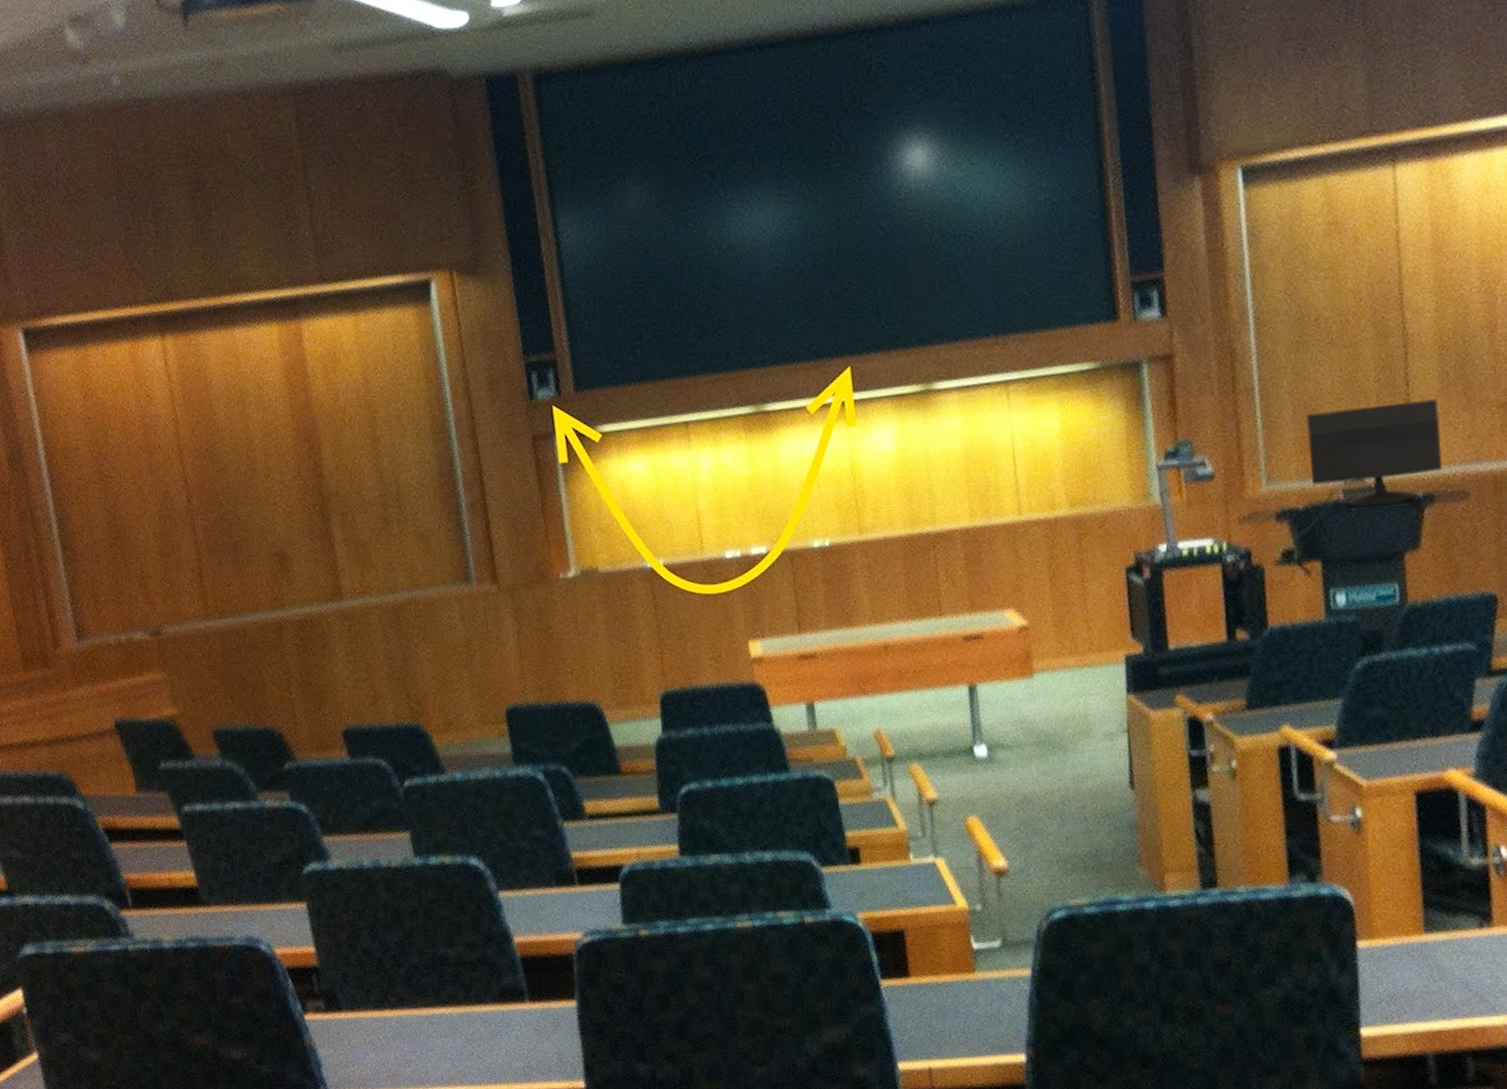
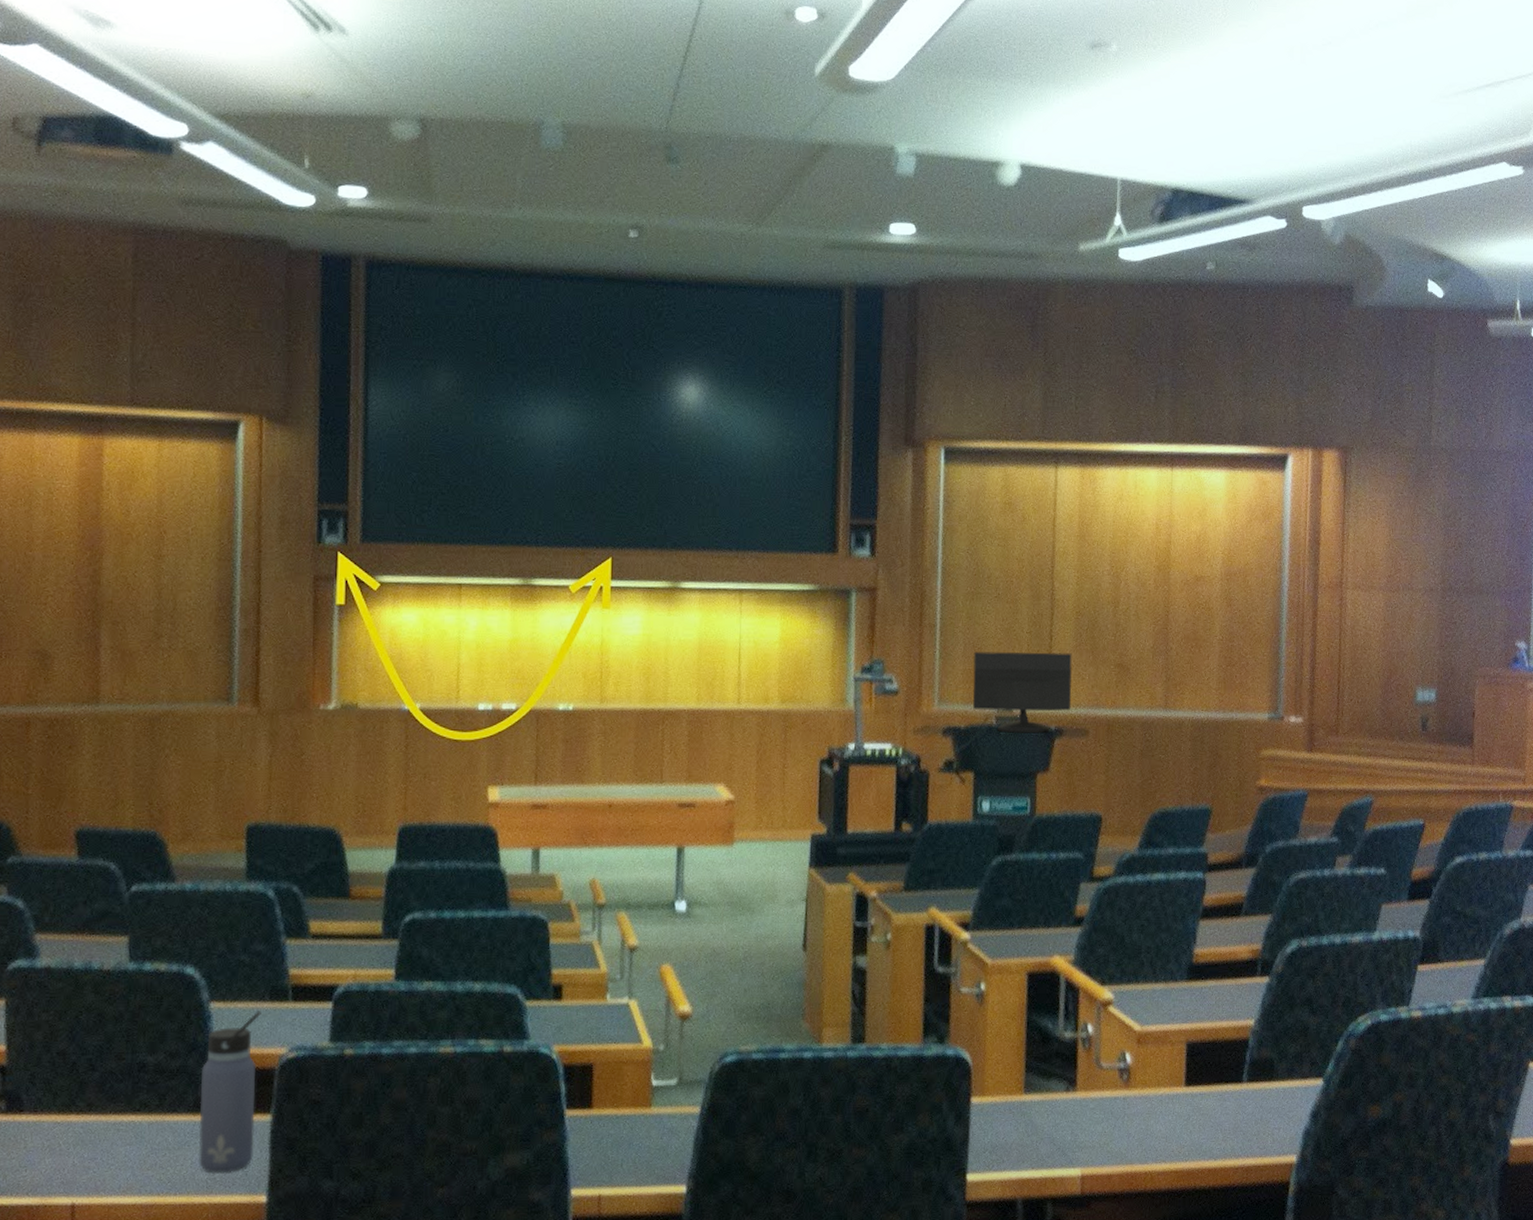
water bottle: none [500,897,565,1060] -> present [198,1011,261,1172]

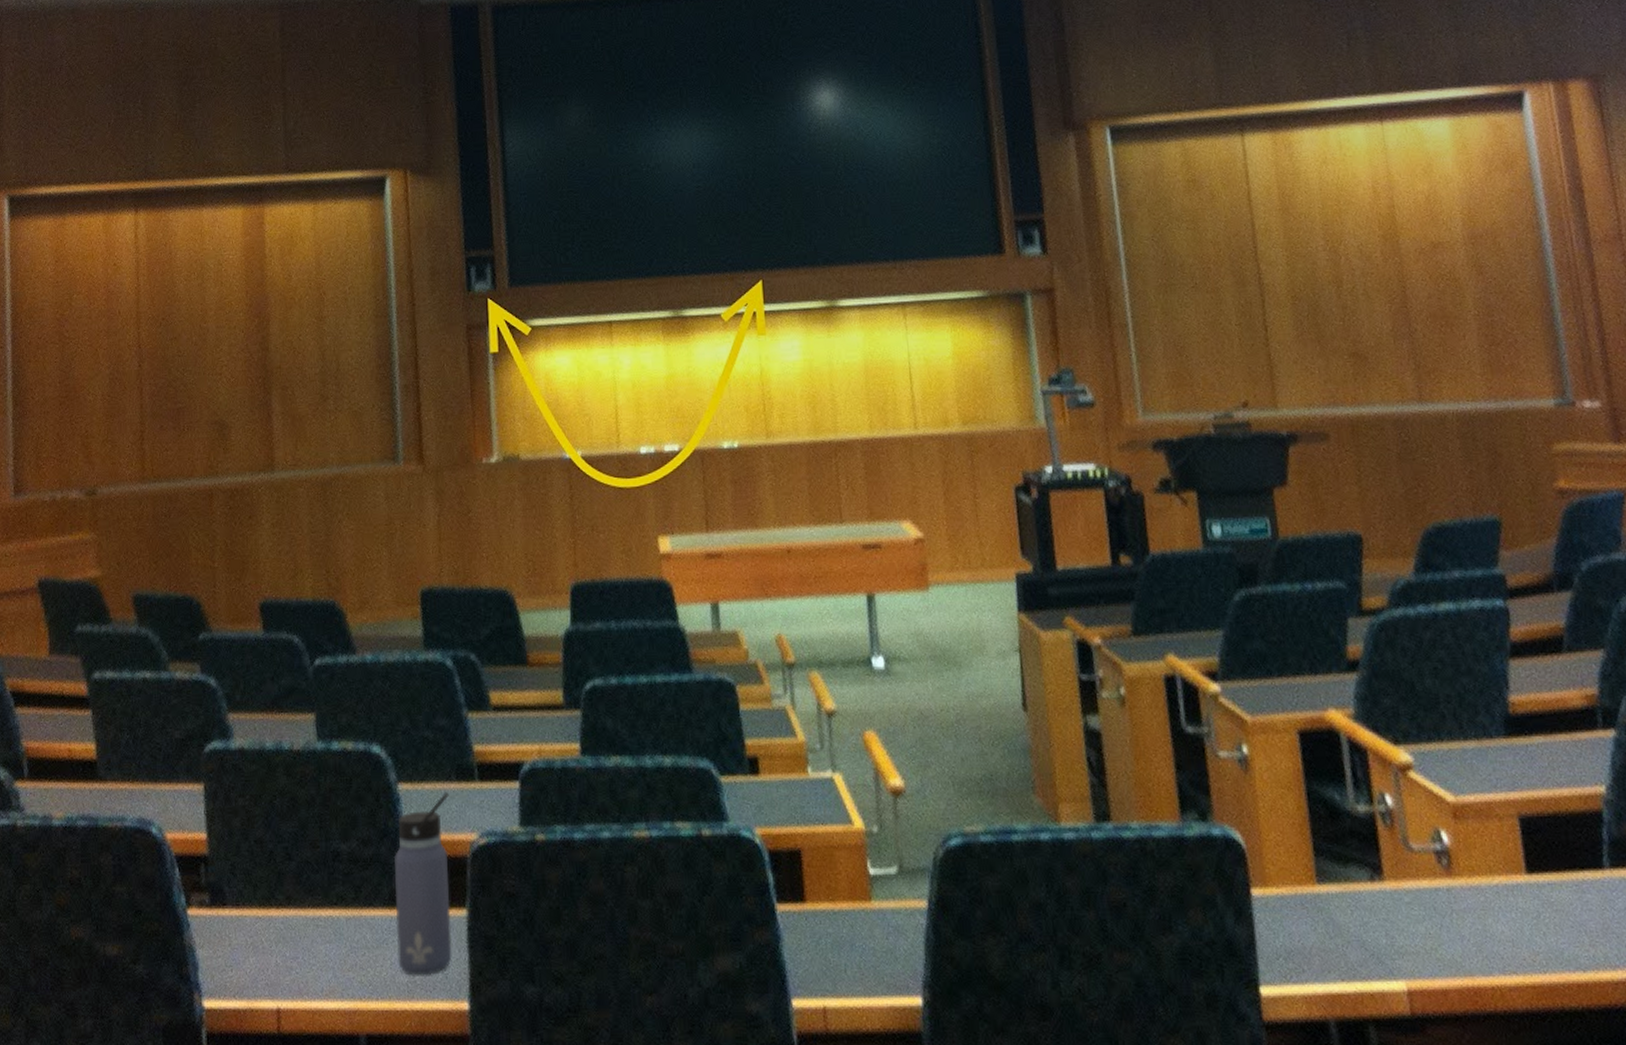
computer monitor: present [972,651,1072,734] -> none [1176,345,1303,443]

